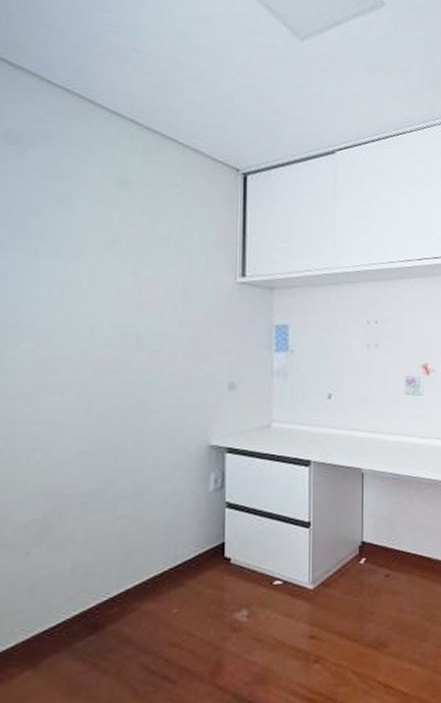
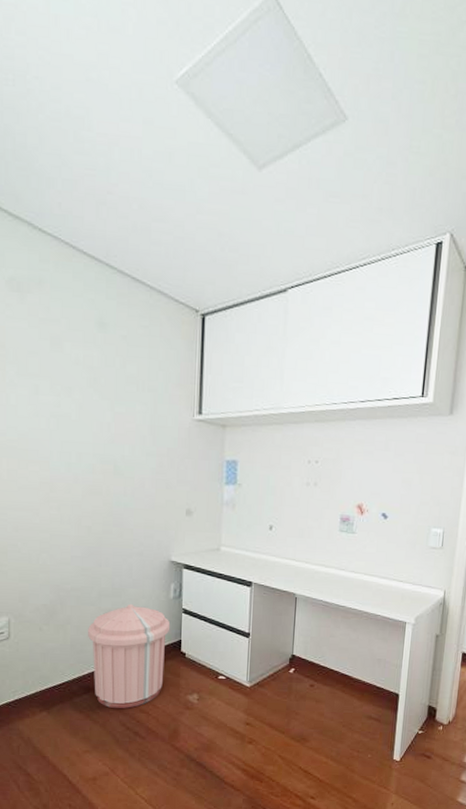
trash can: none [97,504,210,648] -> present [88,603,171,709]

